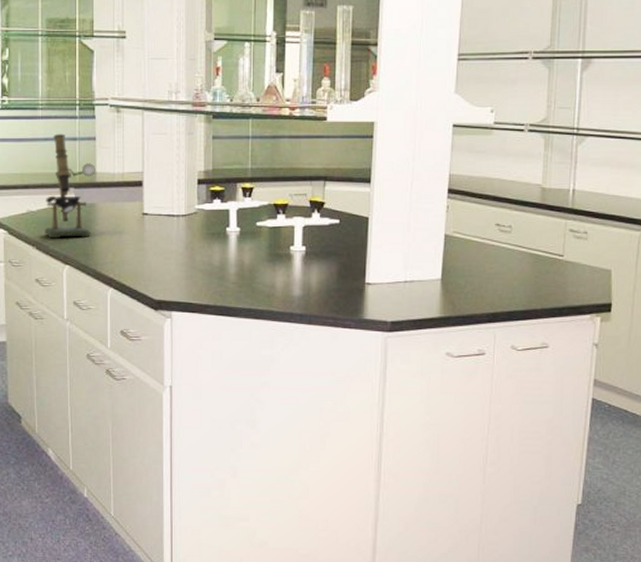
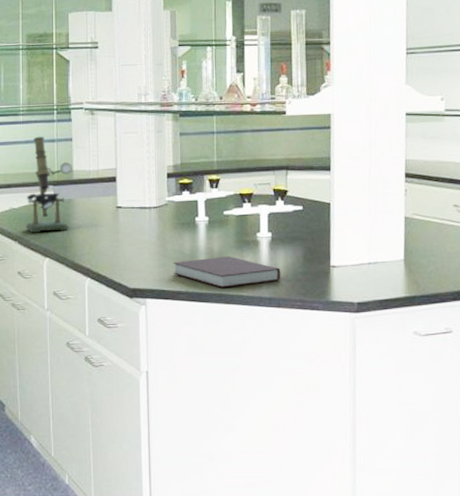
notebook: none [201,270,314,302] -> present [173,256,281,288]

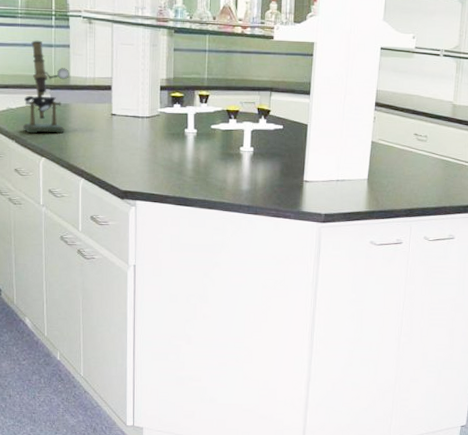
notebook: present [173,256,281,288] -> none [162,166,260,195]

